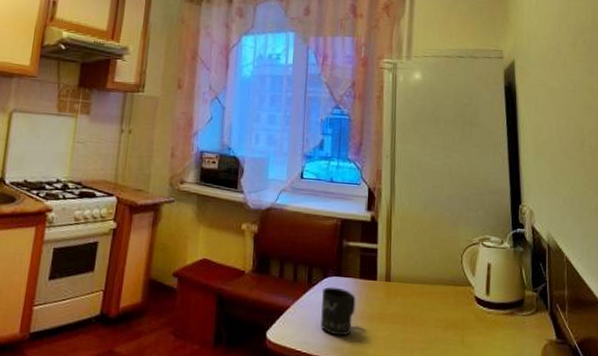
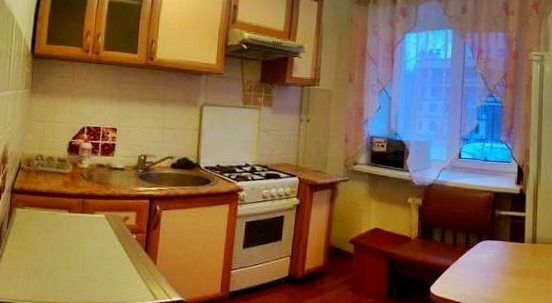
mug: present [320,286,356,336] -> none [476,249,507,289]

